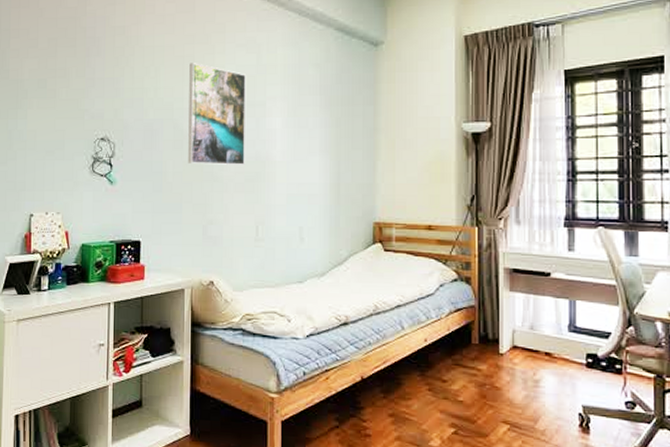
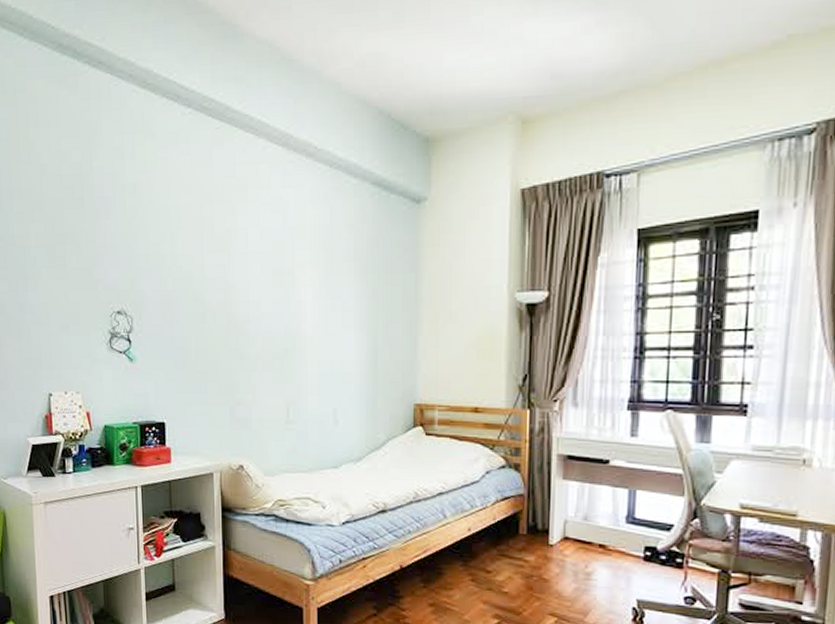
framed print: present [188,63,246,165] -> none [209,225,273,340]

